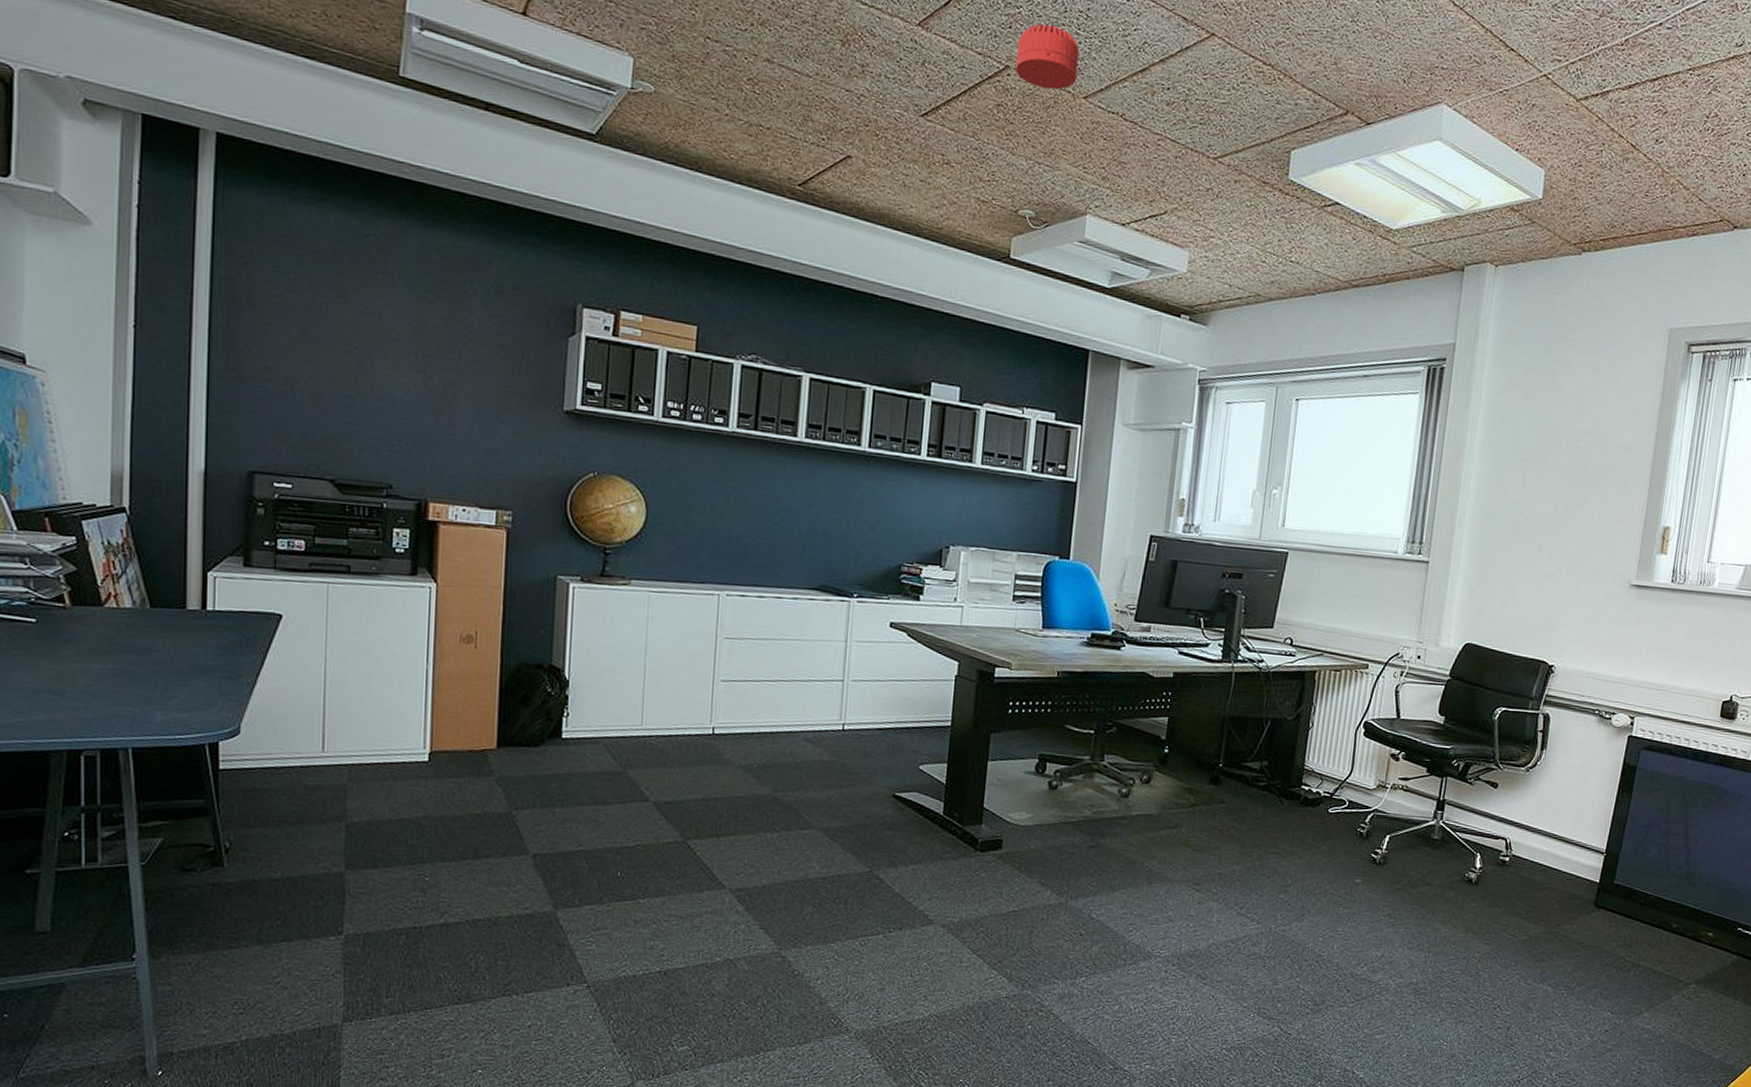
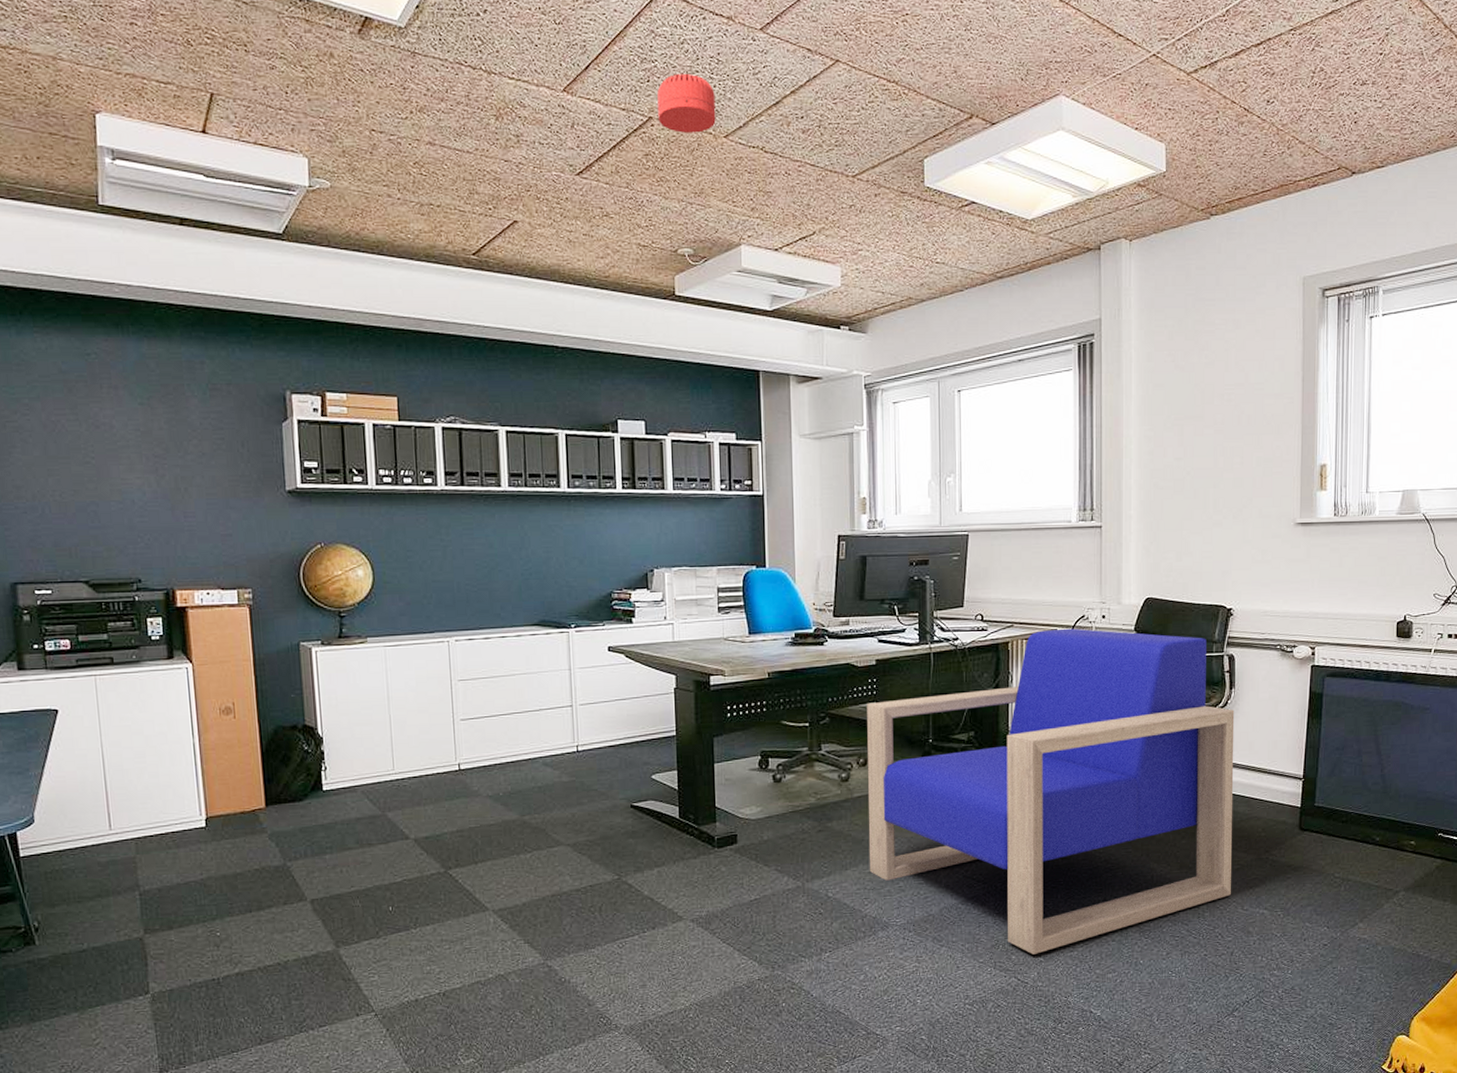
armchair: none [1138,663,1543,1005] -> present [867,628,1235,955]

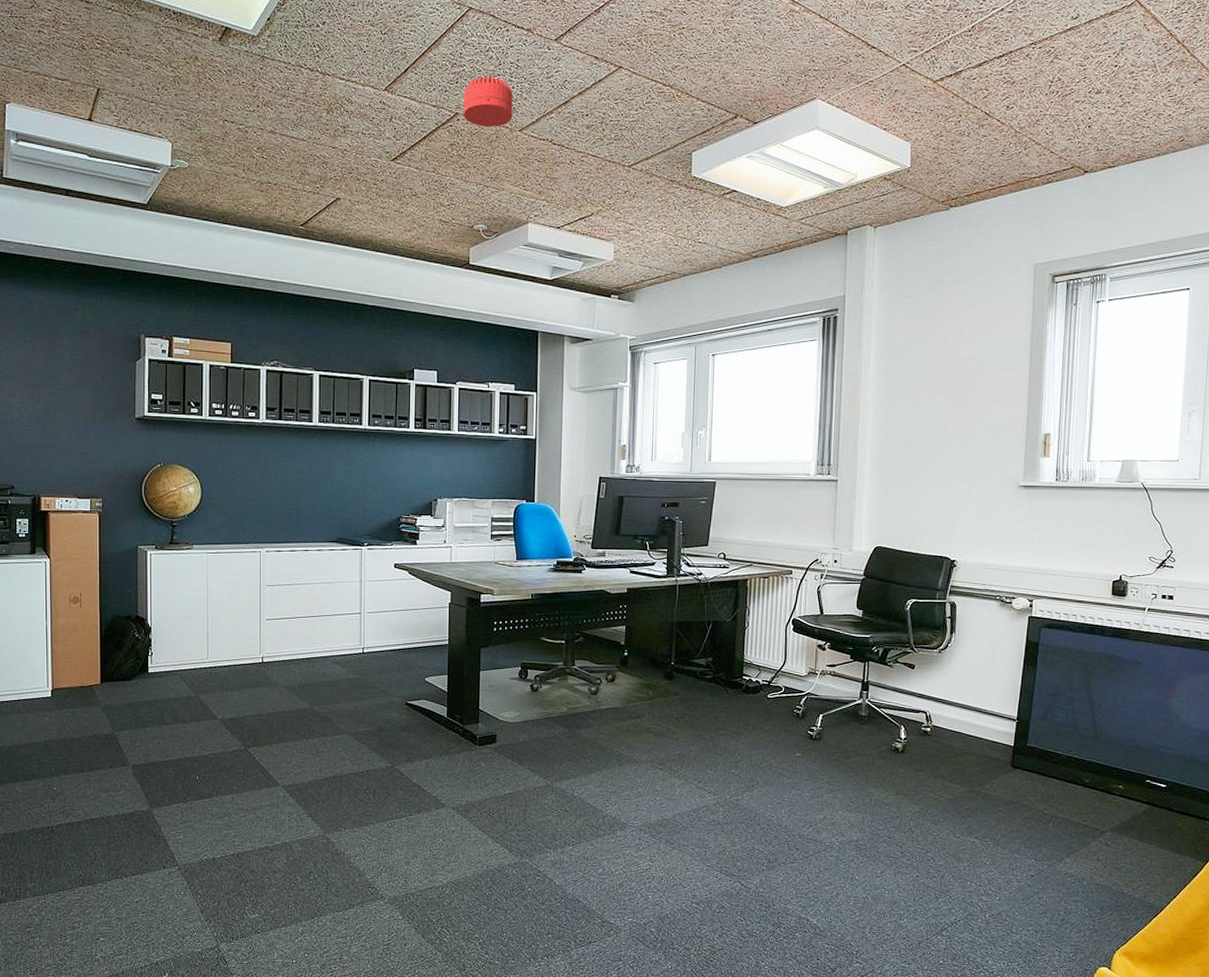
armchair: present [867,628,1235,955] -> none [611,570,954,863]

